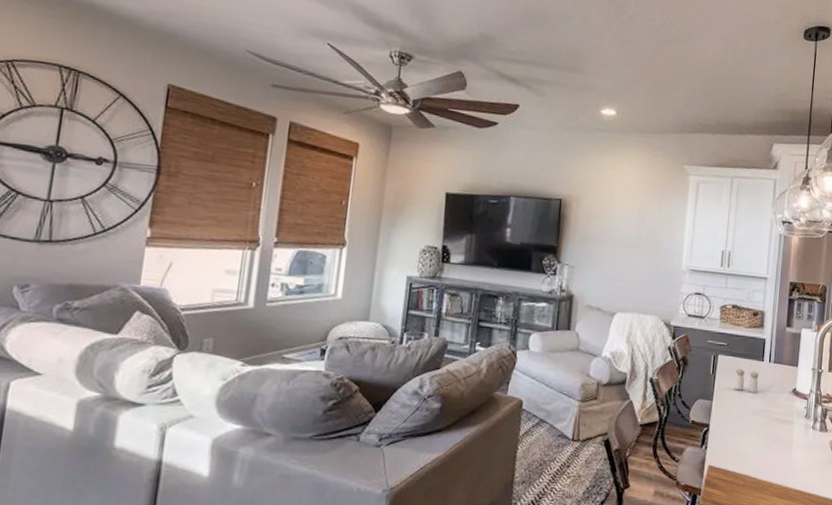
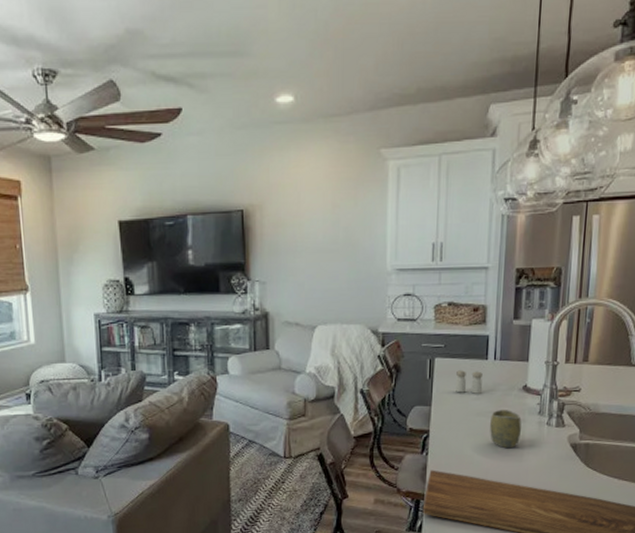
cup: none [763,409,791,449] -> present [490,409,522,449]

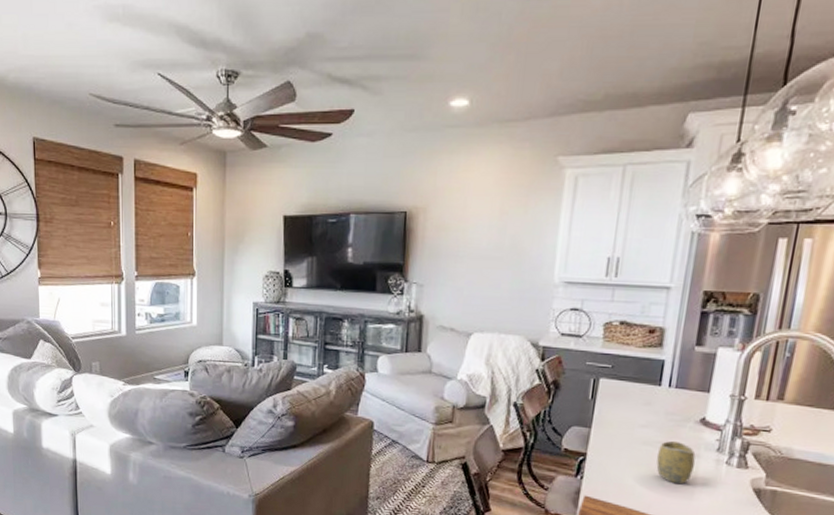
salt and pepper shaker: present [456,370,483,394] -> none [620,394,654,421]

